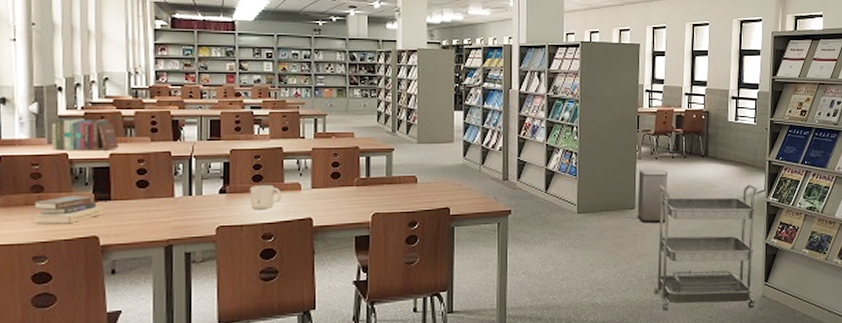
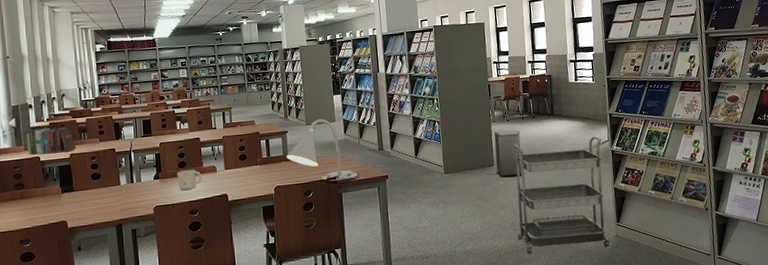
books: present [33,195,106,224] -> none [18,188,70,214]
table lamp: none [390,137,477,215] -> present [286,118,359,184]

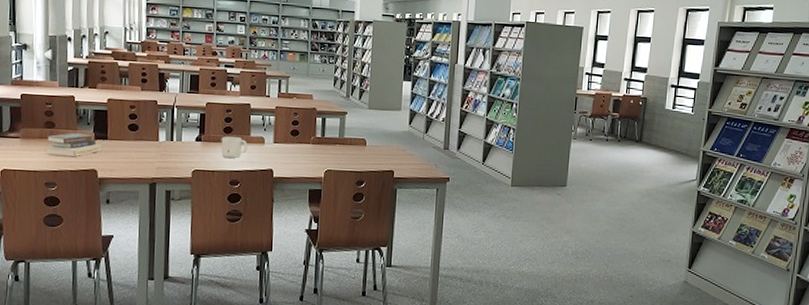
books: none [18,188,70,214] -> present [46,133,103,157]
books: present [27,127,76,155] -> none [62,64,115,96]
table lamp: present [286,118,359,184] -> none [342,104,418,178]
pedal bin: present [491,130,522,178] -> none [562,150,601,202]
utility cart: present [512,136,610,254] -> none [578,165,689,292]

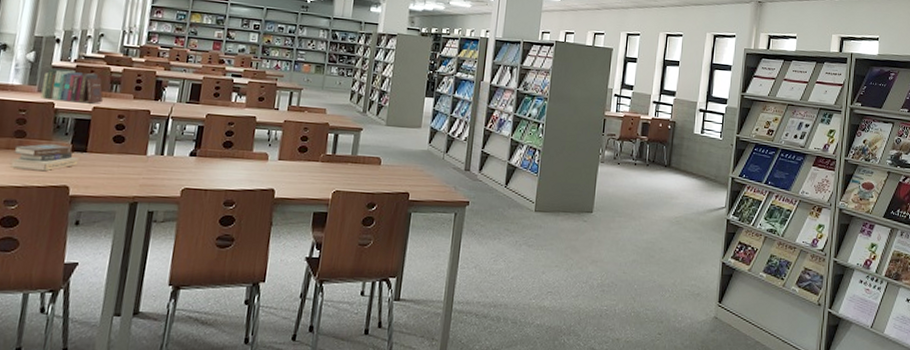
books: none [62,64,115,96] -> present [40,68,103,104]
mug: present [221,136,248,158] -> none [217,151,249,176]

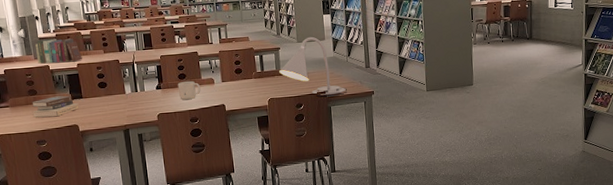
mug: none [217,151,249,176] -> present [177,80,201,100]
table lamp: none [355,121,436,201] -> present [279,36,347,97]

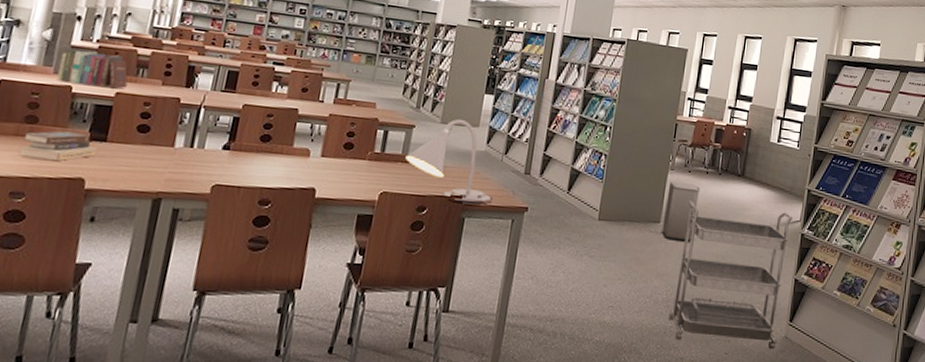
mug: present [177,80,201,100] -> none [253,146,289,172]
pedal bin: none [470,52,500,97] -> present [654,182,700,242]
utility cart: none [491,60,577,165] -> present [668,199,792,349]

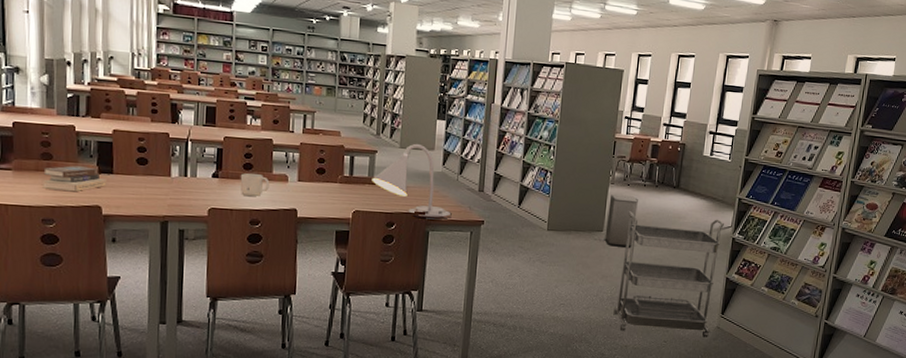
books: present [56,48,128,89] -> none [60,91,121,127]
mug: none [253,146,289,172] -> present [240,173,270,196]

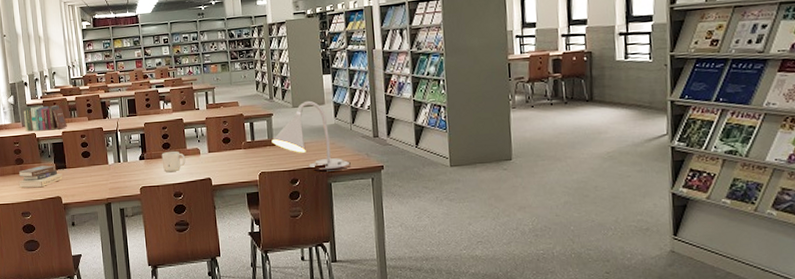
books: none [60,91,121,127] -> present [24,105,67,132]
pedal bin: present [598,194,638,248] -> none [508,118,548,175]
utility cart: present [613,210,724,338] -> none [536,128,663,264]

